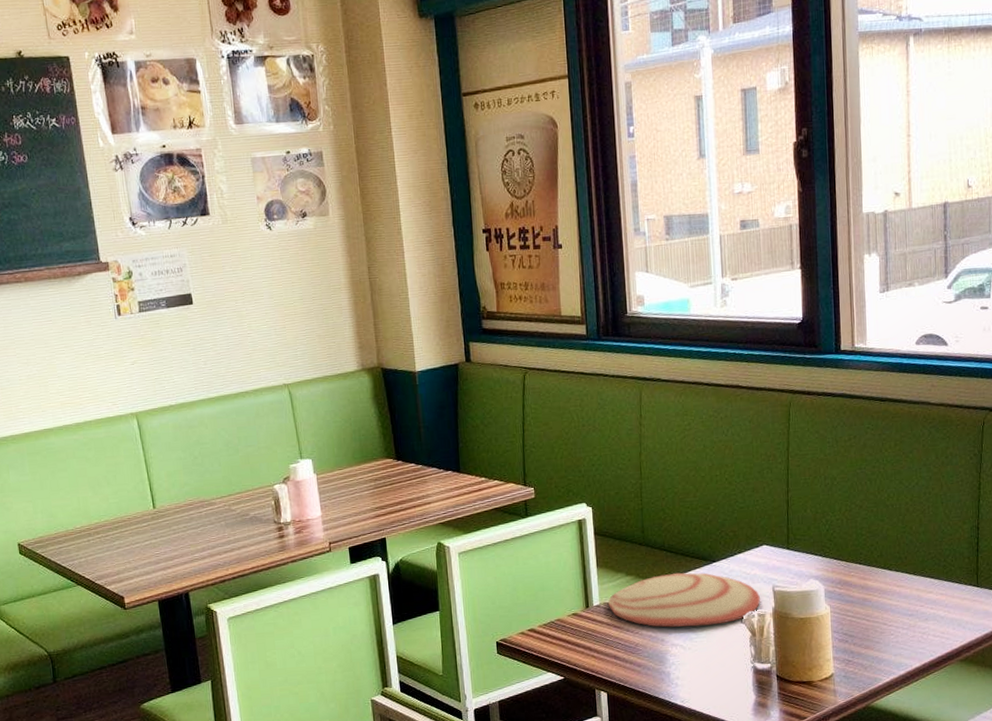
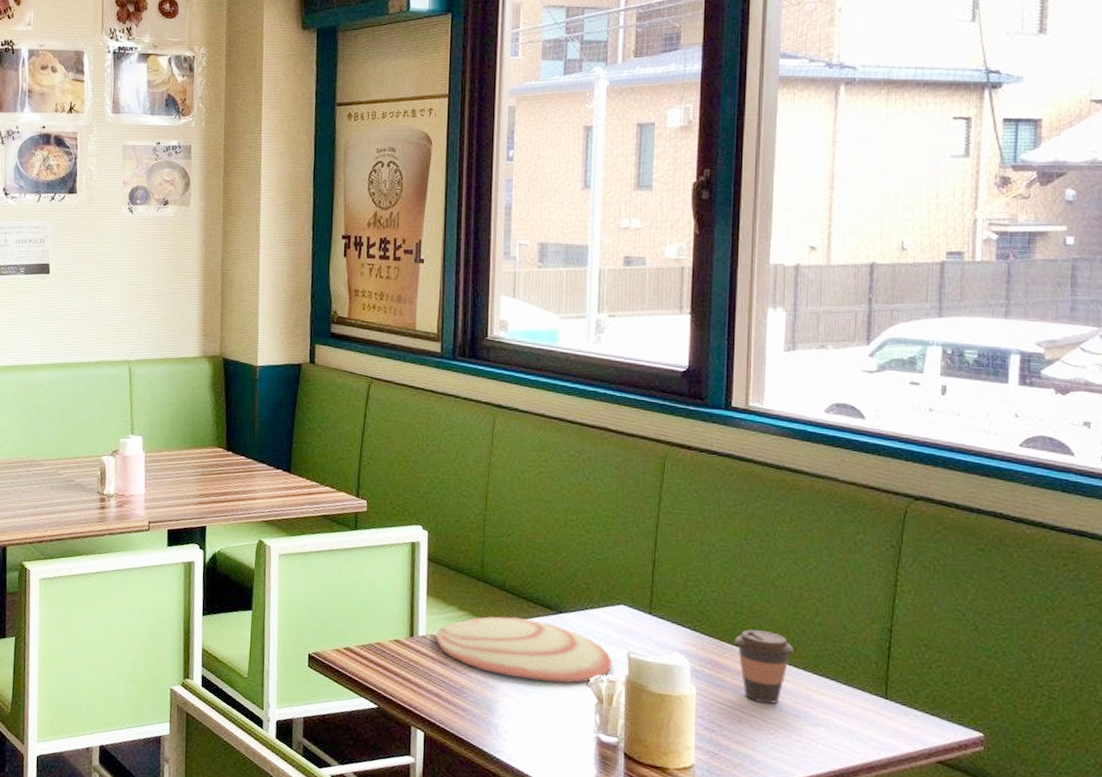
coffee cup: none [858,546,904,610] -> present [735,629,793,704]

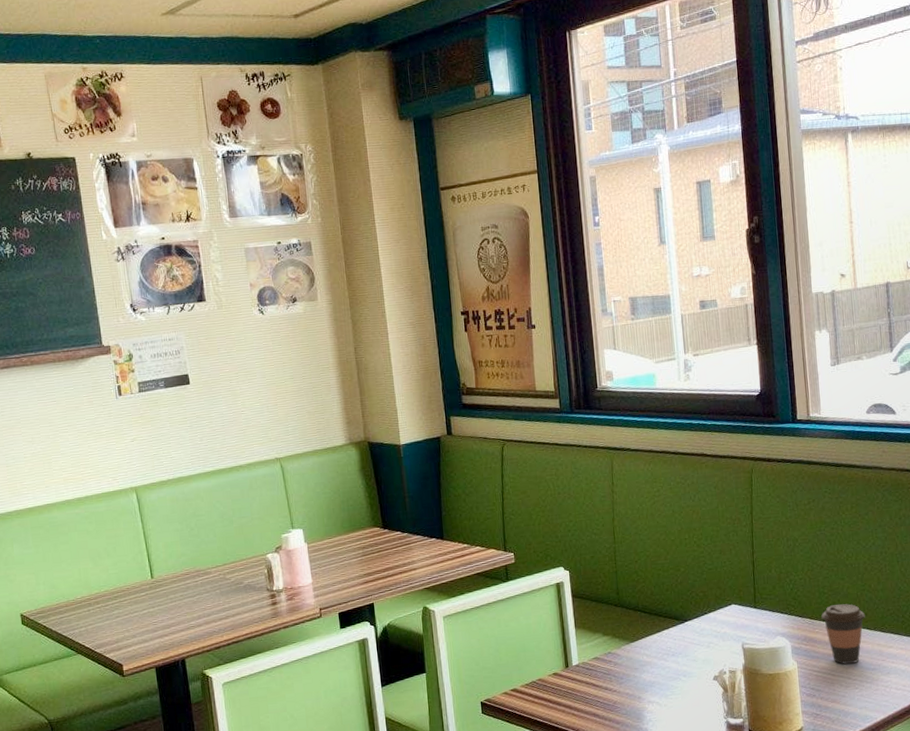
plate: present [436,616,612,683] -> none [587,632,731,685]

